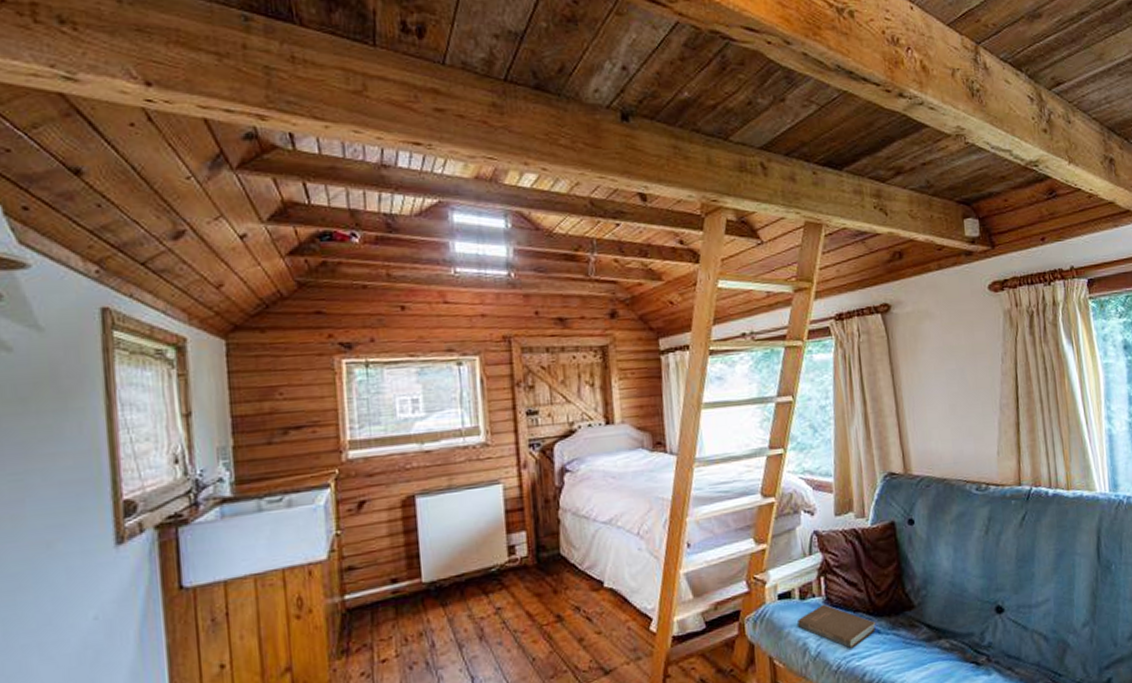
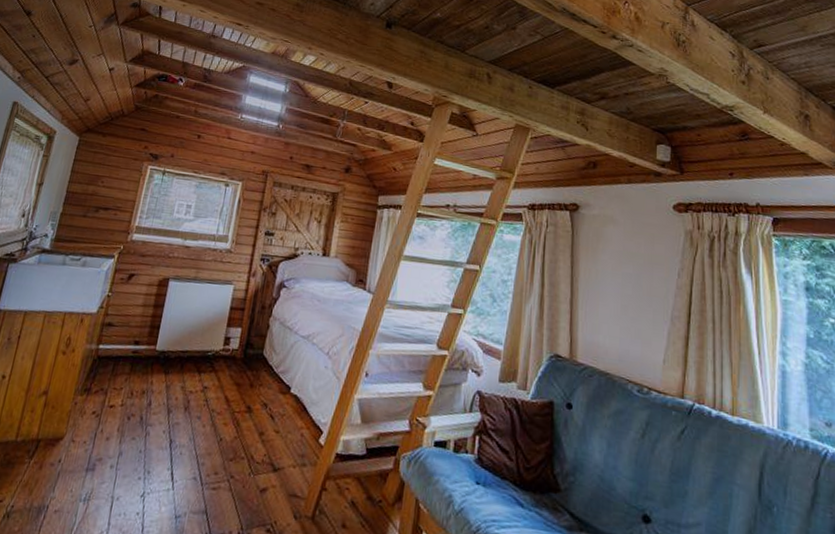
book: present [797,604,876,649] -> none [447,462,521,515]

